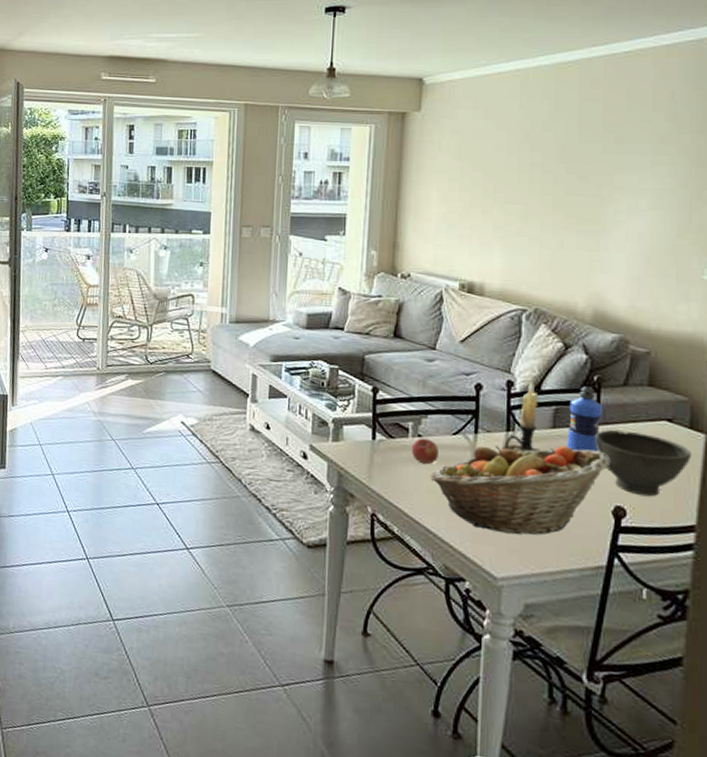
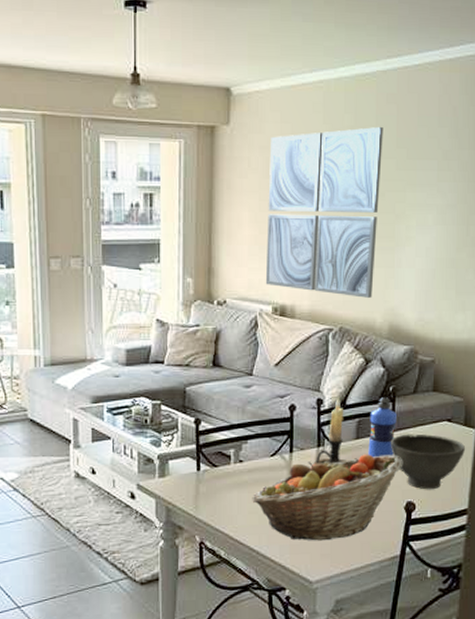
apple: present [411,438,439,465] -> none [233,463,258,488]
wall art: none [452,111,588,281] -> present [265,126,383,298]

